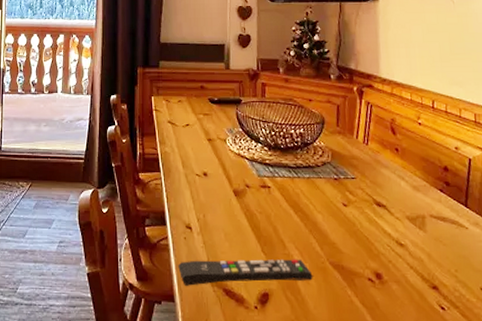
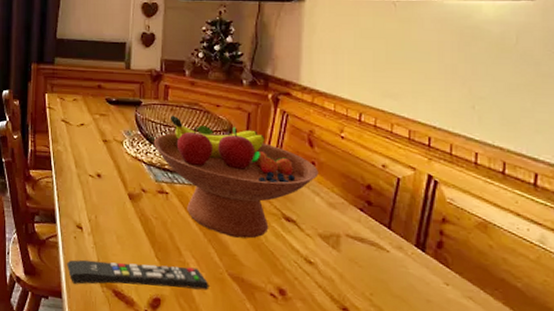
fruit bowl: none [254,111,402,226] -> present [153,115,319,239]

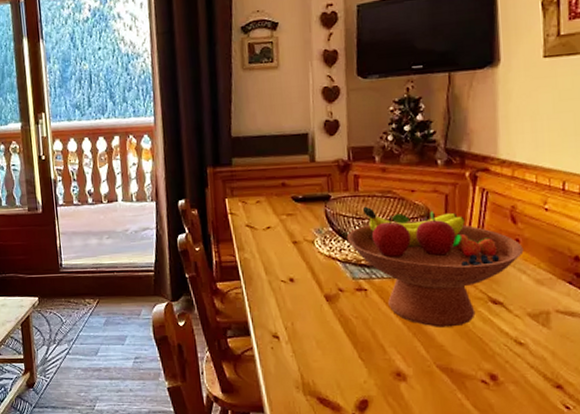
remote control: present [67,259,209,291] -> none [266,364,418,396]

